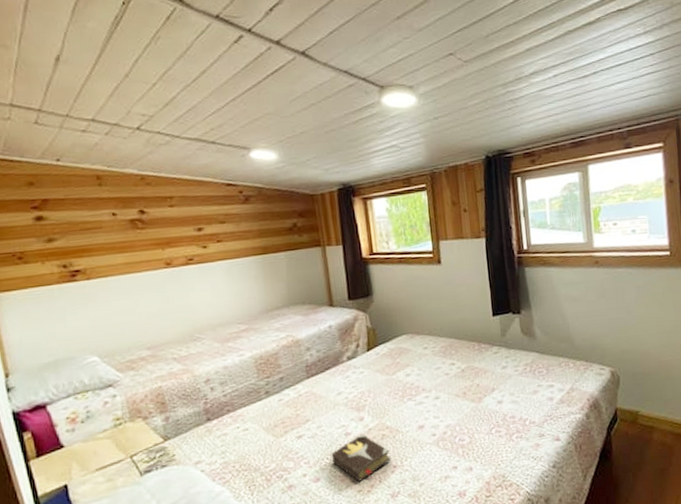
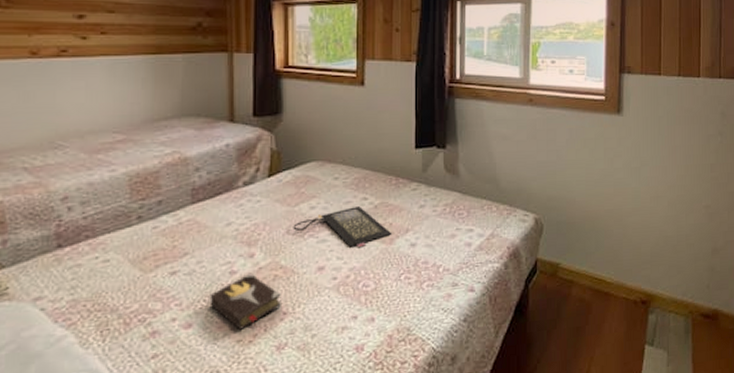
clutch bag: none [393,371,480,408] -> present [293,206,392,248]

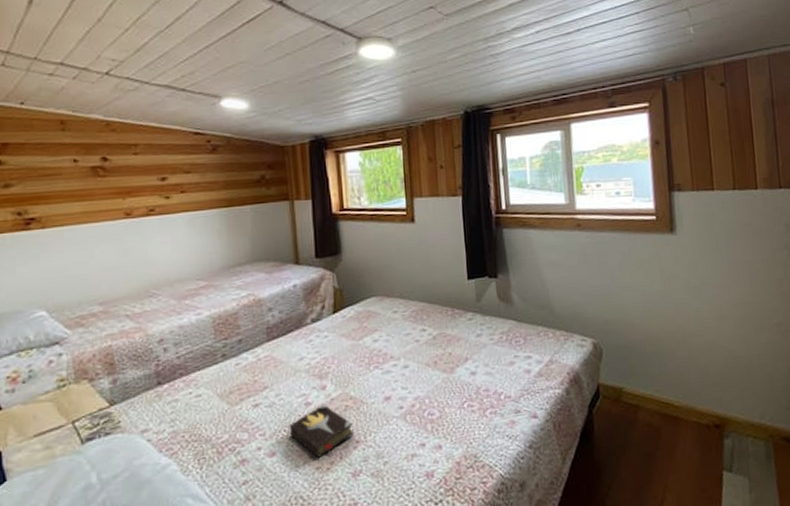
clutch bag: present [293,206,392,248] -> none [359,338,452,378]

